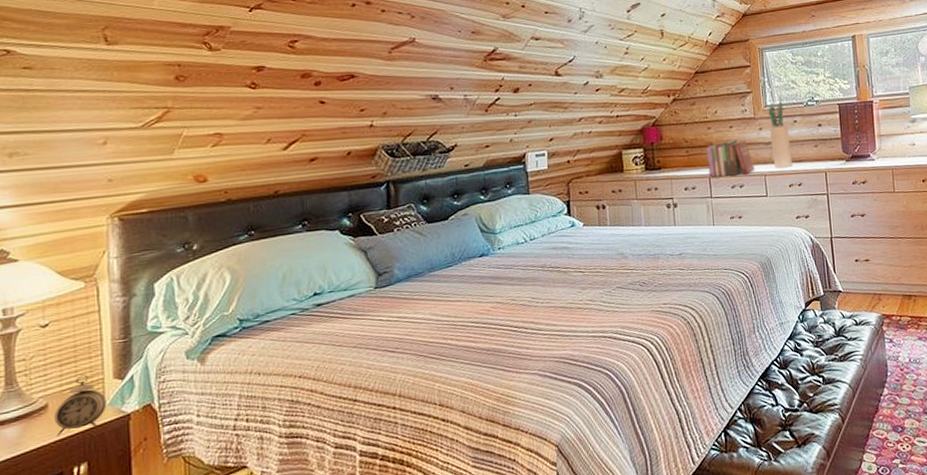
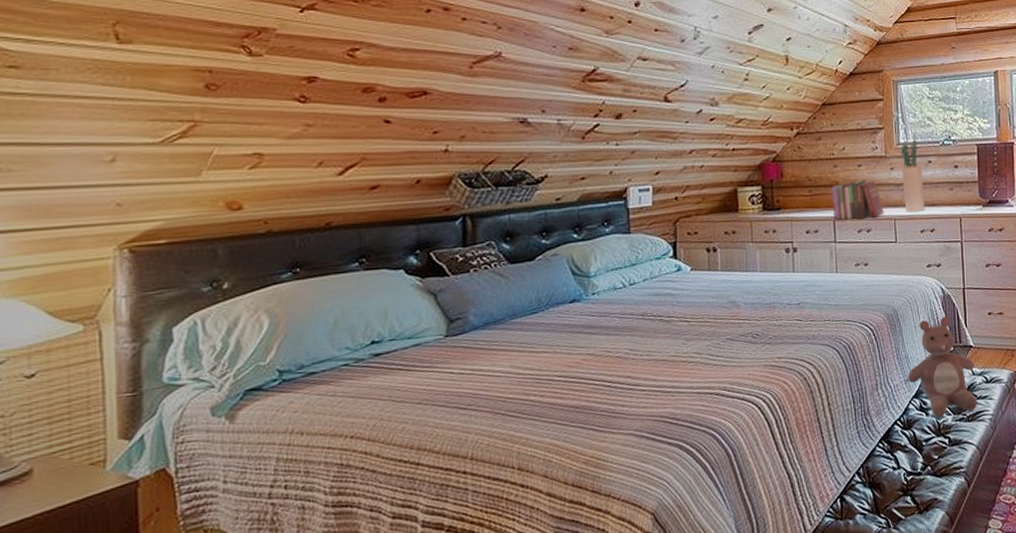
alarm clock: present [54,374,107,436] -> none [41,434,109,507]
stuffed animal: none [782,263,848,359] -> present [908,316,978,418]

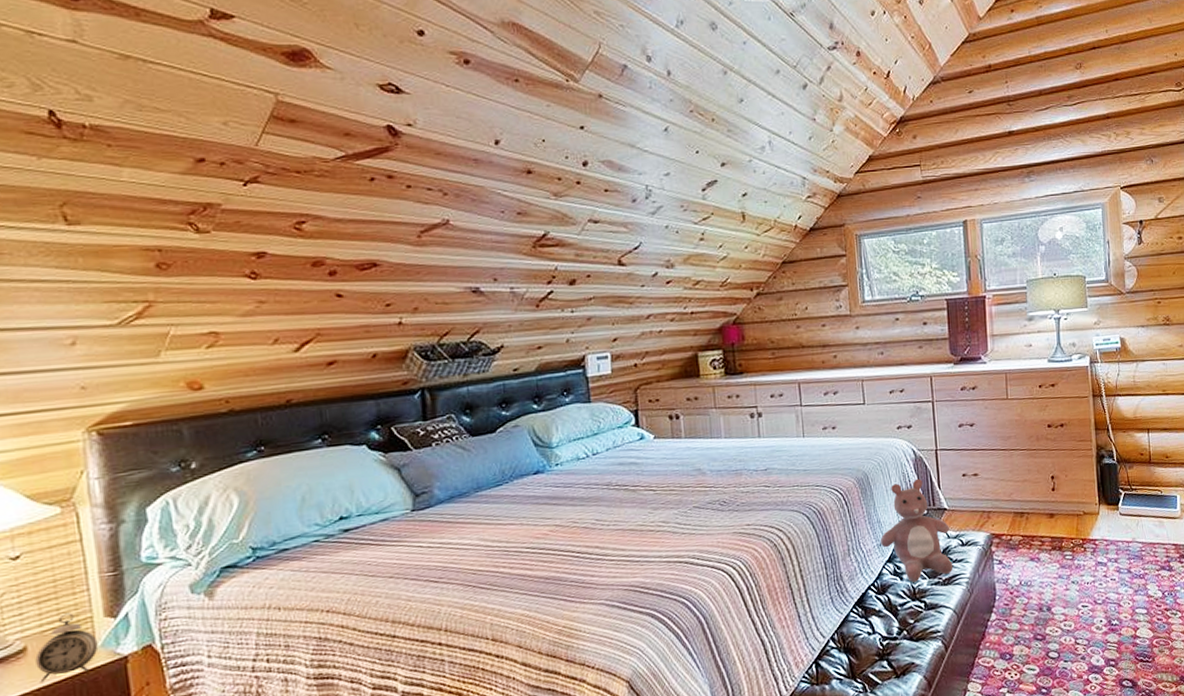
alarm clock: none [41,434,109,507] -> present [35,612,99,683]
books: present [831,179,884,221] -> none [795,339,850,383]
vase: present [900,133,925,213] -> none [866,289,893,373]

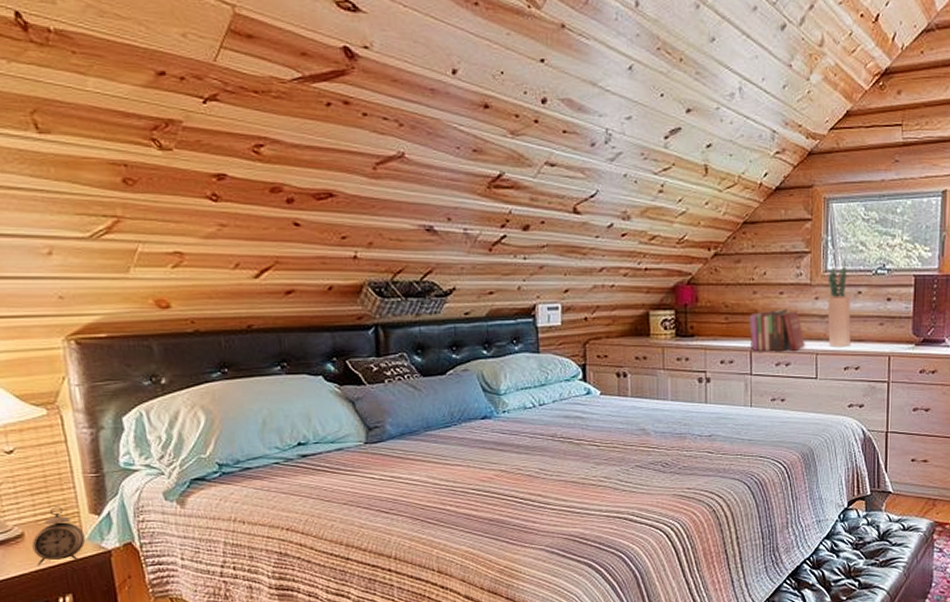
books: none [795,339,850,383] -> present [749,308,805,352]
vase: none [866,289,893,373] -> present [827,259,851,348]
stuffed animal: present [881,478,953,583] -> none [820,459,892,561]

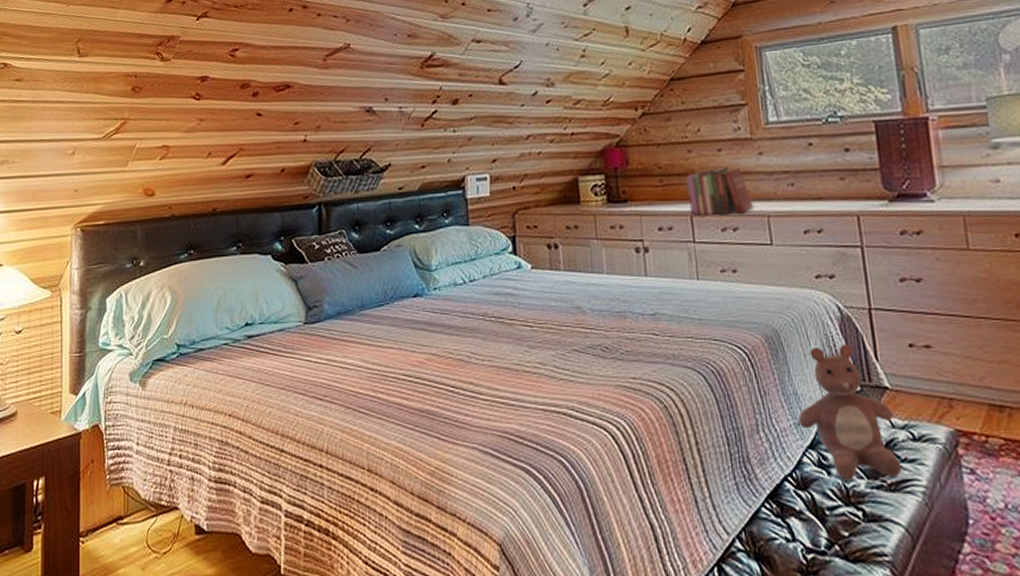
alarm clock: present [32,506,86,566] -> none [21,386,63,446]
stuffed animal: none [820,459,892,561] -> present [799,343,902,481]
vase: present [827,259,851,348] -> none [770,109,808,208]

